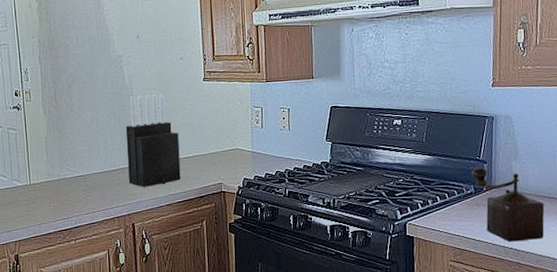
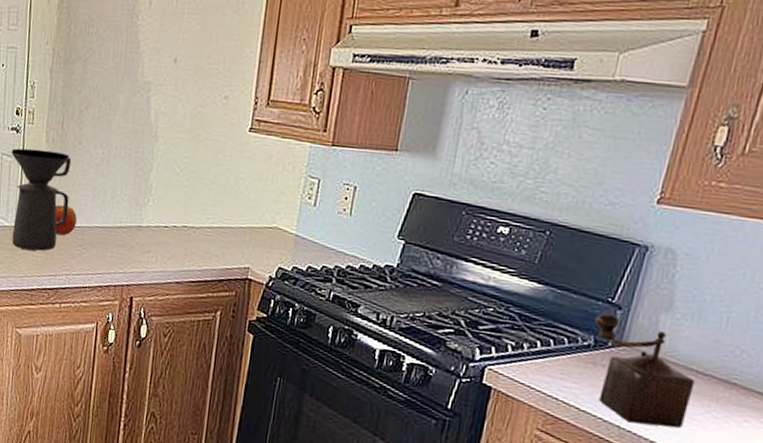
coffee maker: none [15,119,71,202] -> present [11,148,72,251]
apple: none [59,161,79,185] -> present [55,205,77,236]
knife block: present [125,94,181,187] -> none [135,137,206,257]

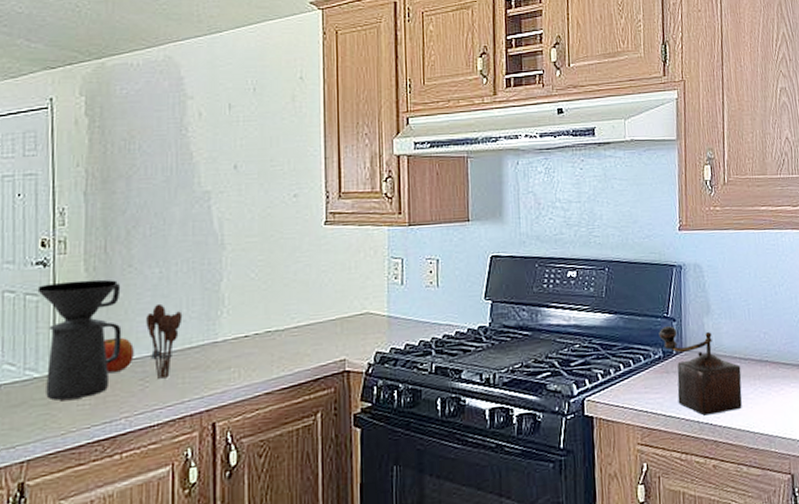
utensil holder: none [88,182,117,250] -> present [146,303,183,381]

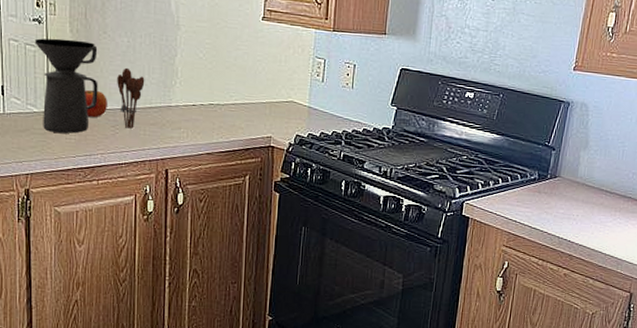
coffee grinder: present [659,326,742,416] -> none [538,153,605,234]

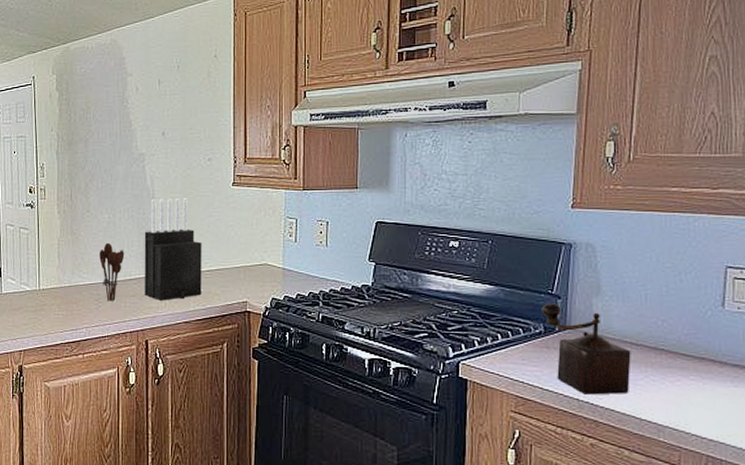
coffee maker: present [34,38,98,134] -> none [27,220,83,309]
apple: present [85,90,107,118] -> none [71,266,91,293]
knife block: none [165,26,228,131] -> present [144,198,202,301]
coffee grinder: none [538,153,605,234] -> present [541,303,631,395]

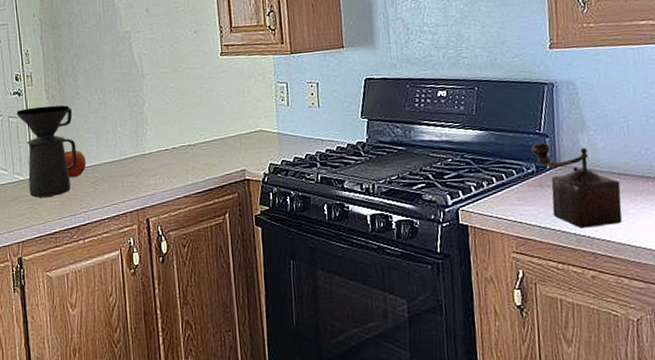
coffee maker: none [27,220,83,309] -> present [16,105,77,198]
apple: none [71,266,91,293] -> present [64,150,86,178]
utensil holder: present [99,242,125,302] -> none [92,123,118,184]
knife block: present [144,198,202,301] -> none [136,72,199,177]

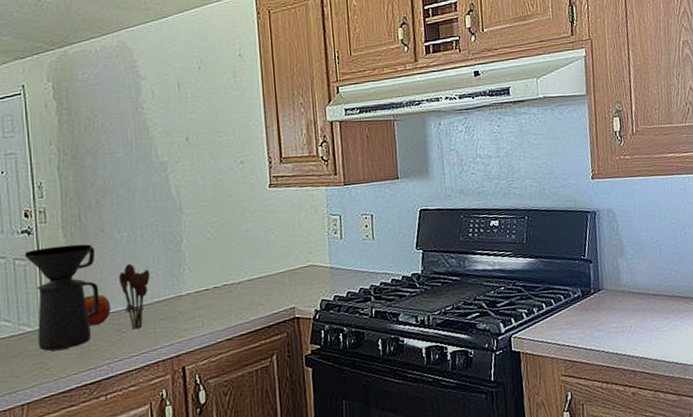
utensil holder: none [92,123,118,184] -> present [119,263,150,331]
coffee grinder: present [531,142,622,228] -> none [577,267,657,348]

